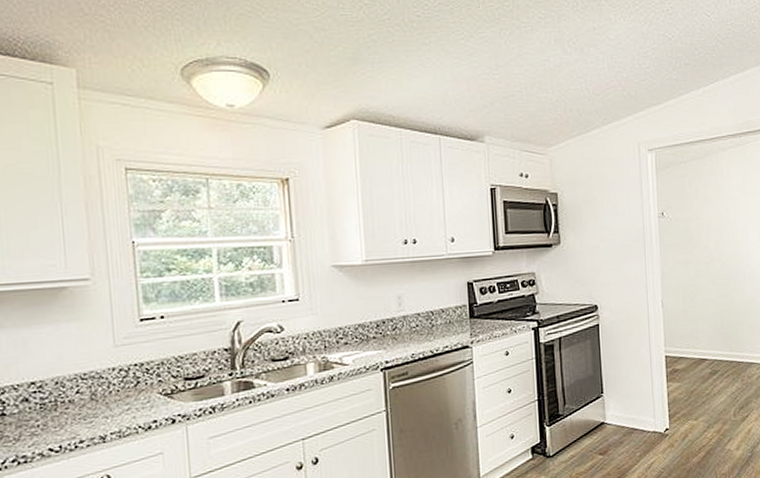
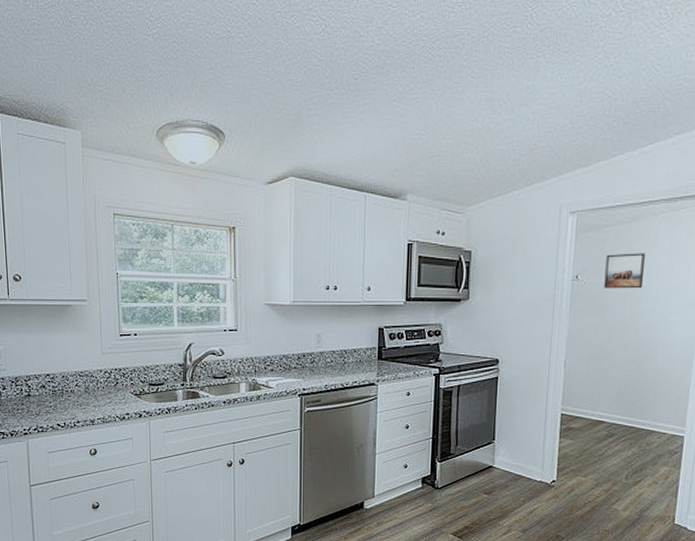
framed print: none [687,187,723,224] -> present [604,253,645,289]

